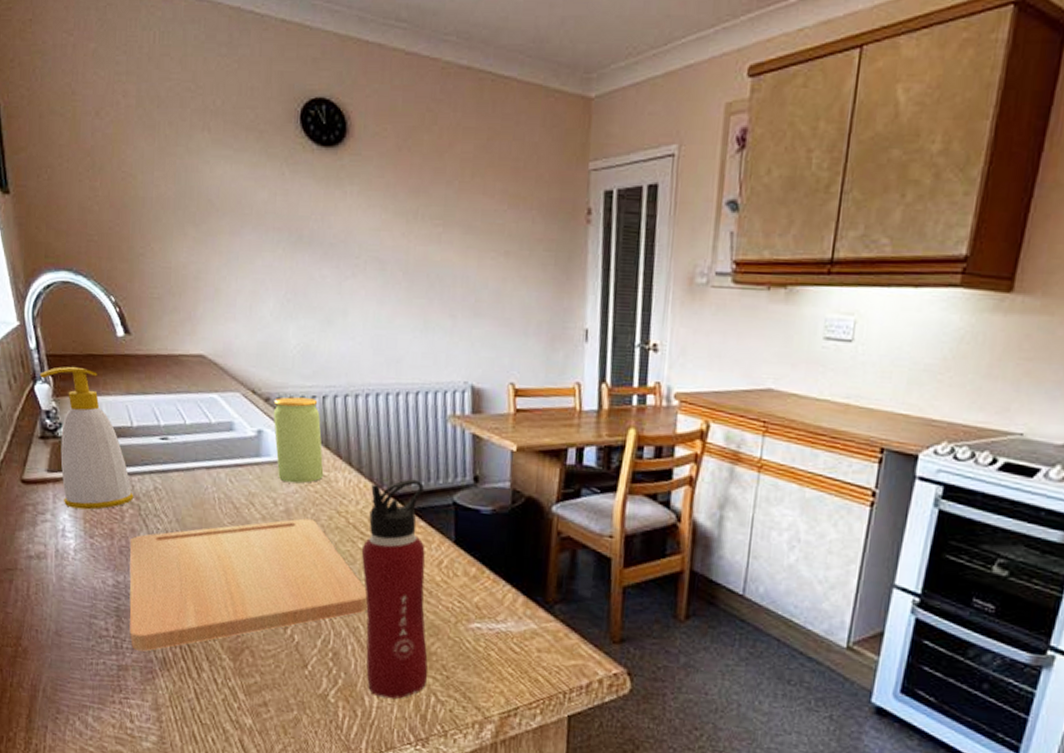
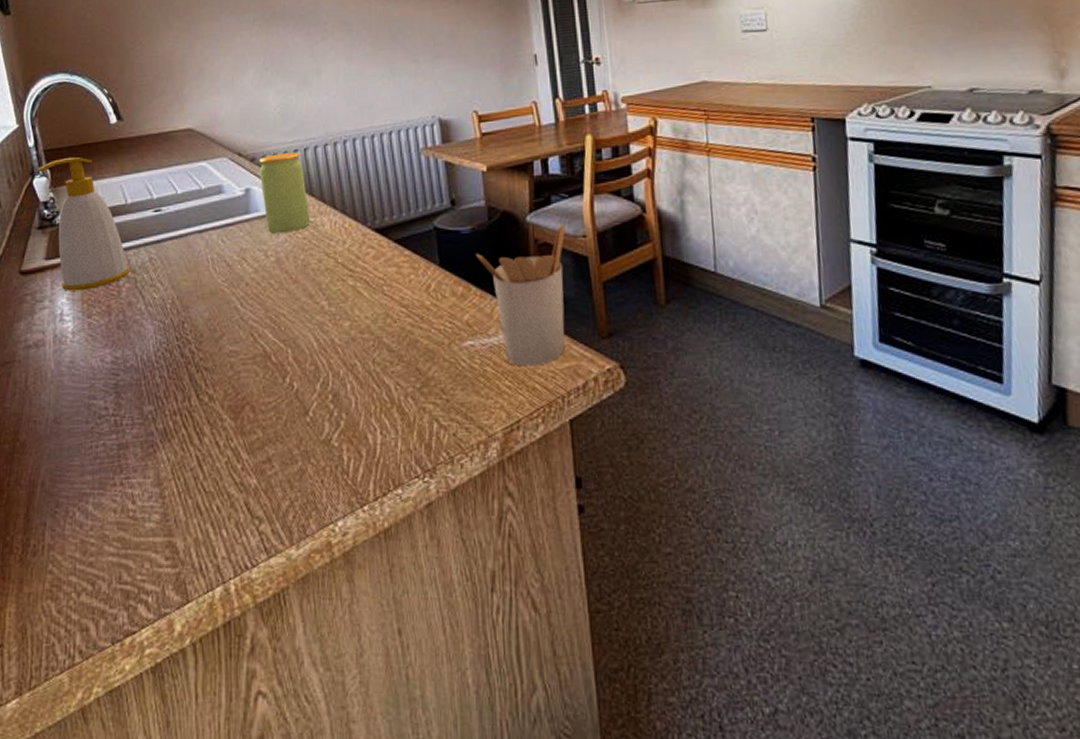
cutting board: present [129,518,368,652] -> none [127,265,363,425]
water bottle: present [361,479,428,699] -> none [352,211,427,433]
utensil holder: none [494,521,593,659] -> present [476,225,566,366]

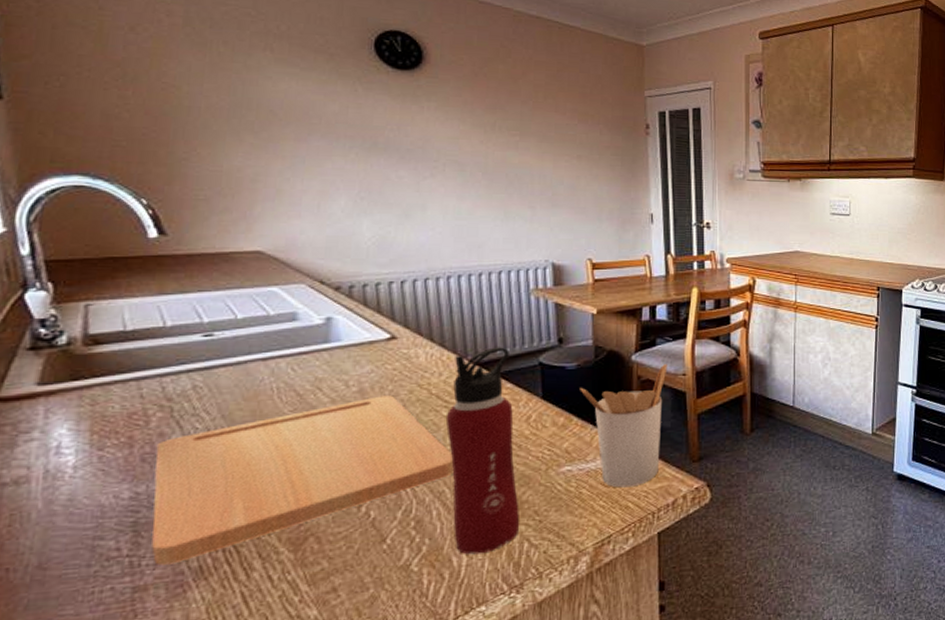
soap bottle: present [37,157,130,291] -> none [33,270,165,421]
cutting board: none [127,265,363,425] -> present [151,395,454,565]
jar: present [259,152,310,234] -> none [344,284,403,364]
water bottle: none [352,211,427,433] -> present [445,347,519,555]

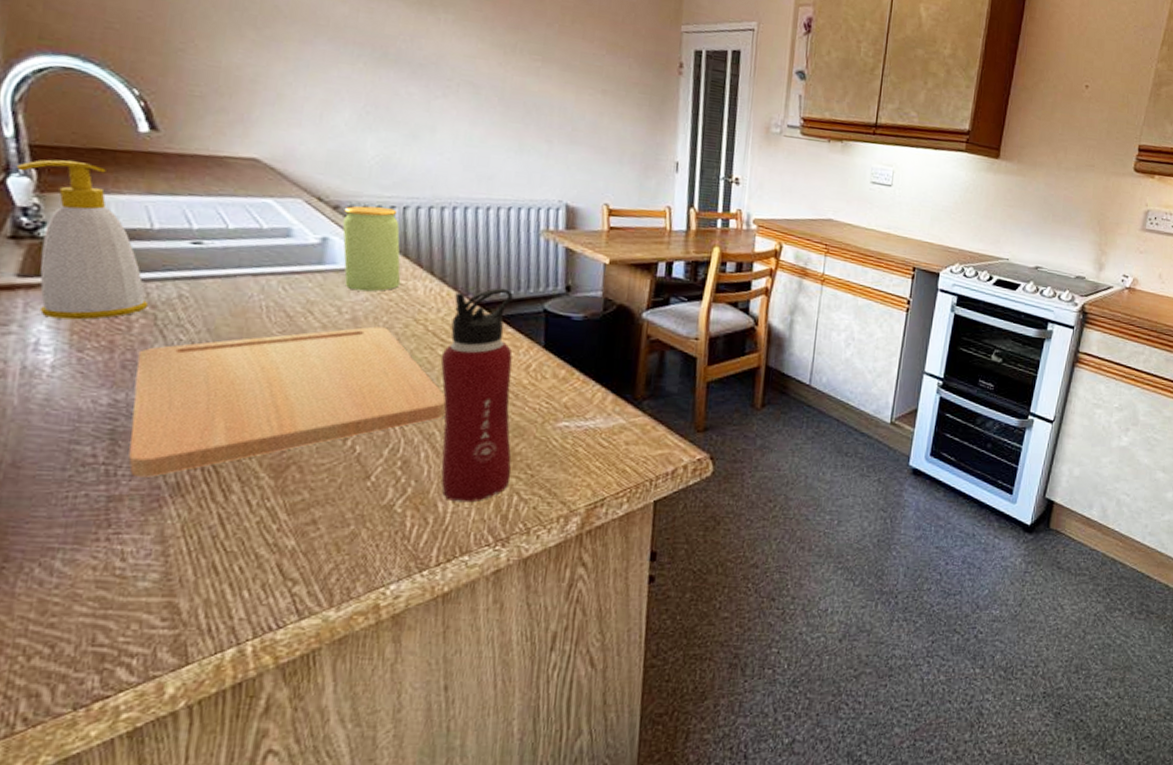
soap bottle: none [33,270,165,421] -> present [16,159,149,320]
jar: none [344,284,403,364] -> present [342,205,401,292]
utensil holder: present [580,364,668,488] -> none [584,325,680,451]

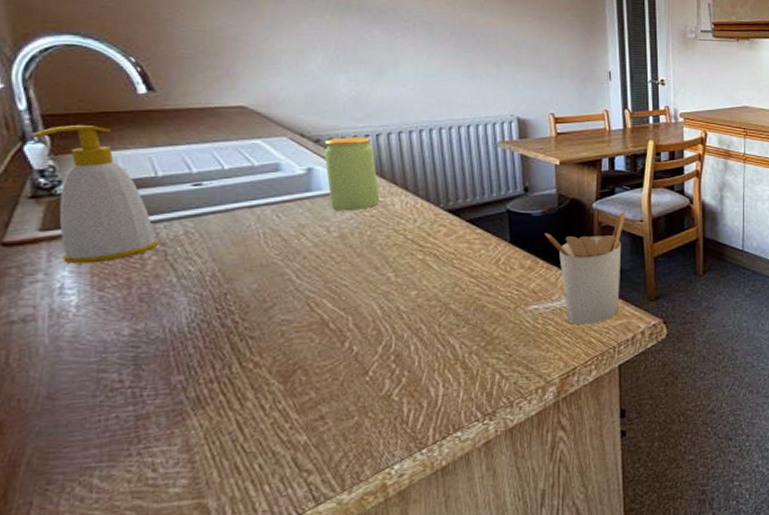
cutting board: present [128,326,447,477] -> none [152,240,430,396]
water bottle: present [440,288,513,503] -> none [420,195,491,386]
utensil holder: none [584,325,680,451] -> present [545,211,626,325]

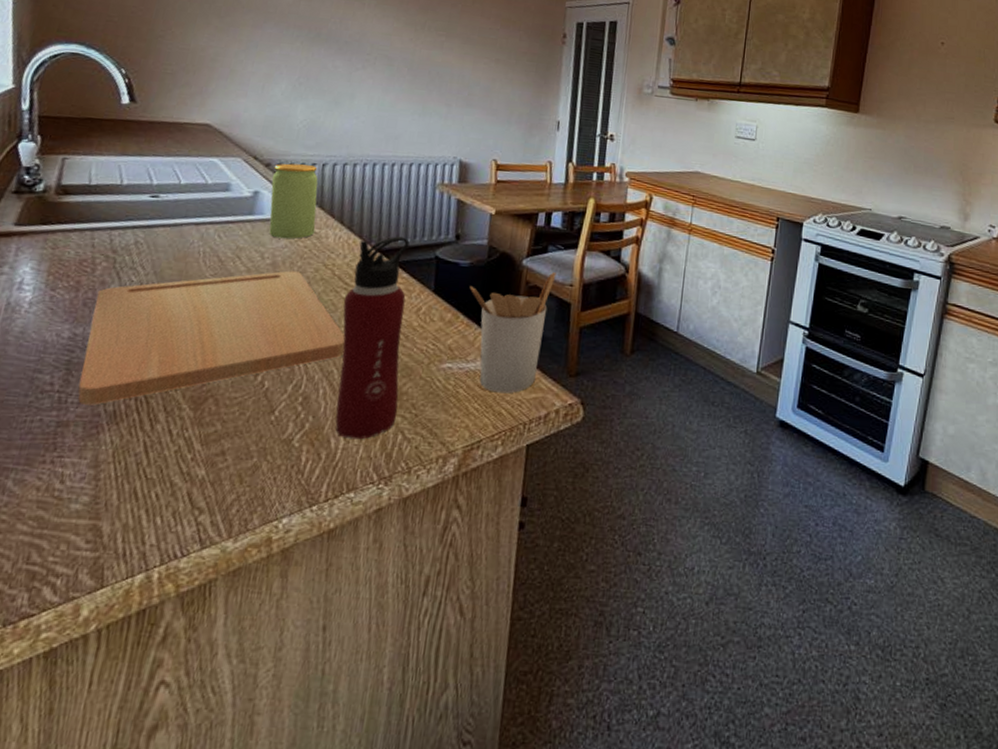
soap bottle: present [31,124,159,264] -> none [26,127,111,263]
cutting board: none [152,240,430,396] -> present [78,270,345,405]
water bottle: none [420,195,491,386] -> present [335,236,410,440]

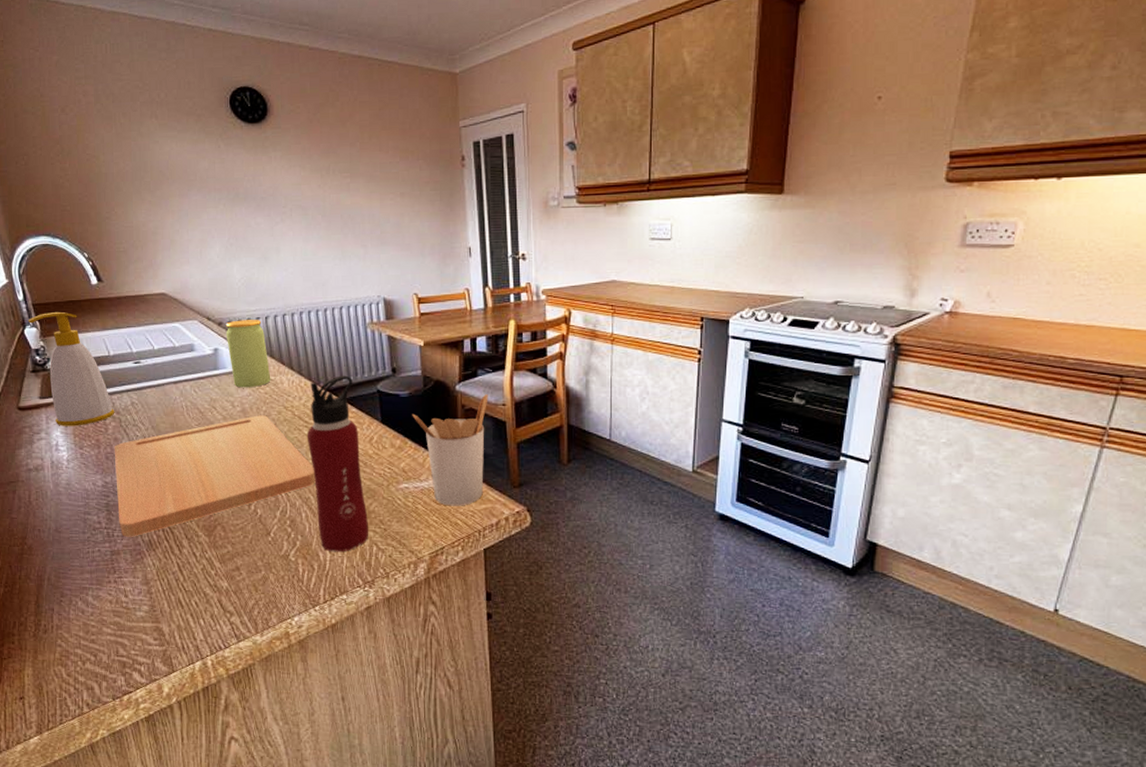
soap bottle: none [26,127,111,263] -> present [28,311,115,426]

